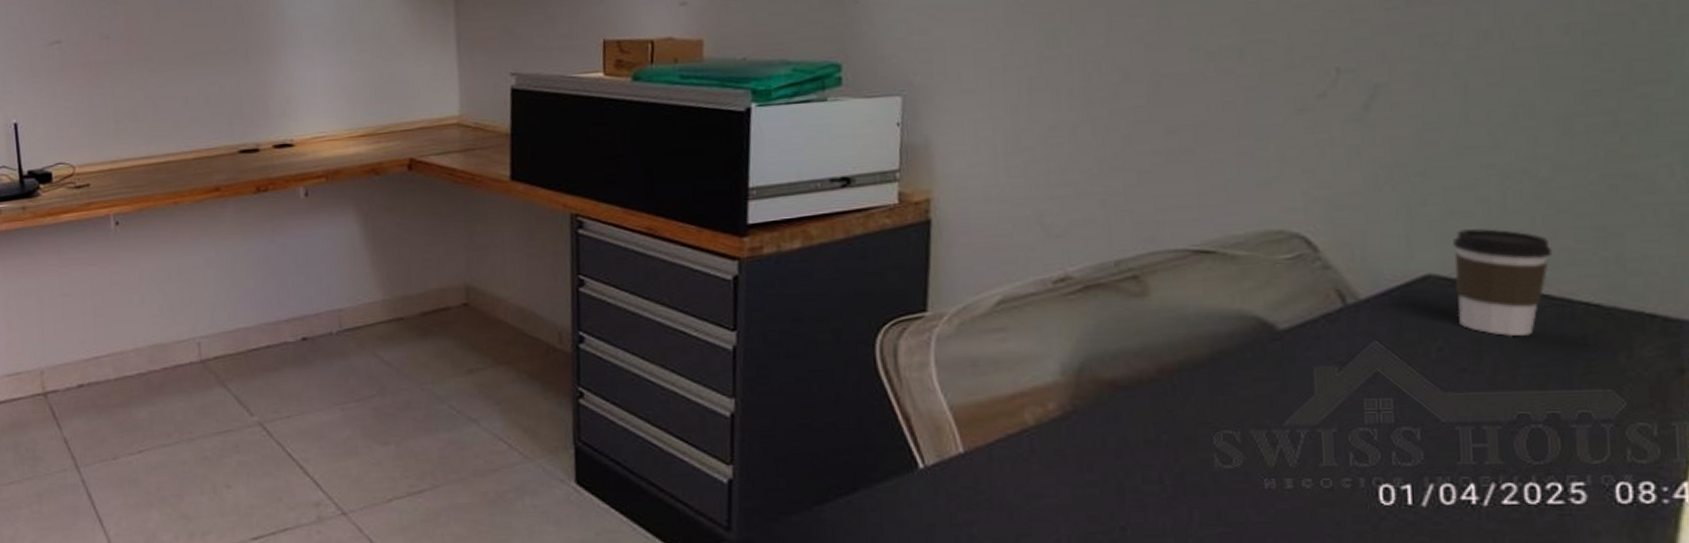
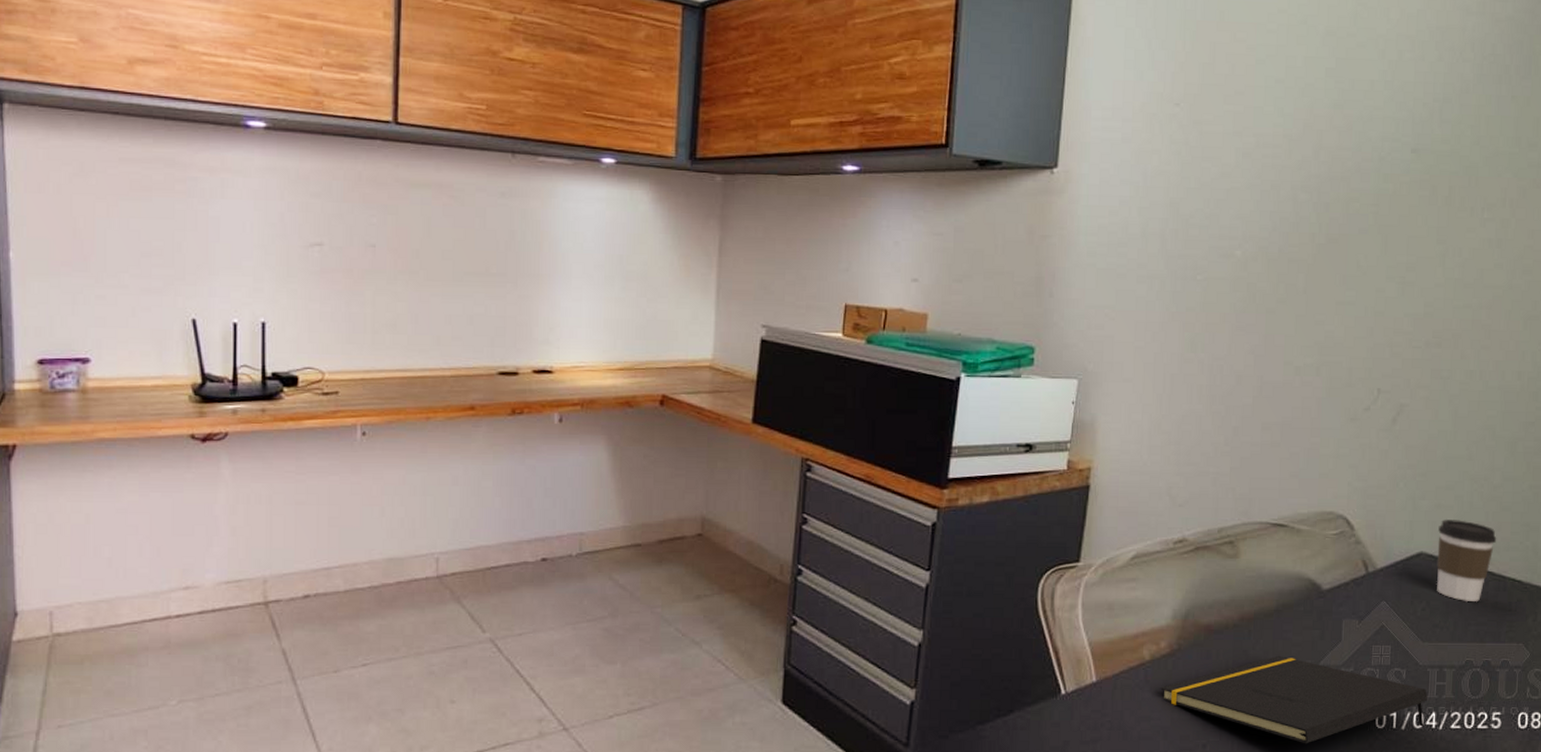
notepad: none [1053,415,1459,526] -> present [1161,655,1427,744]

